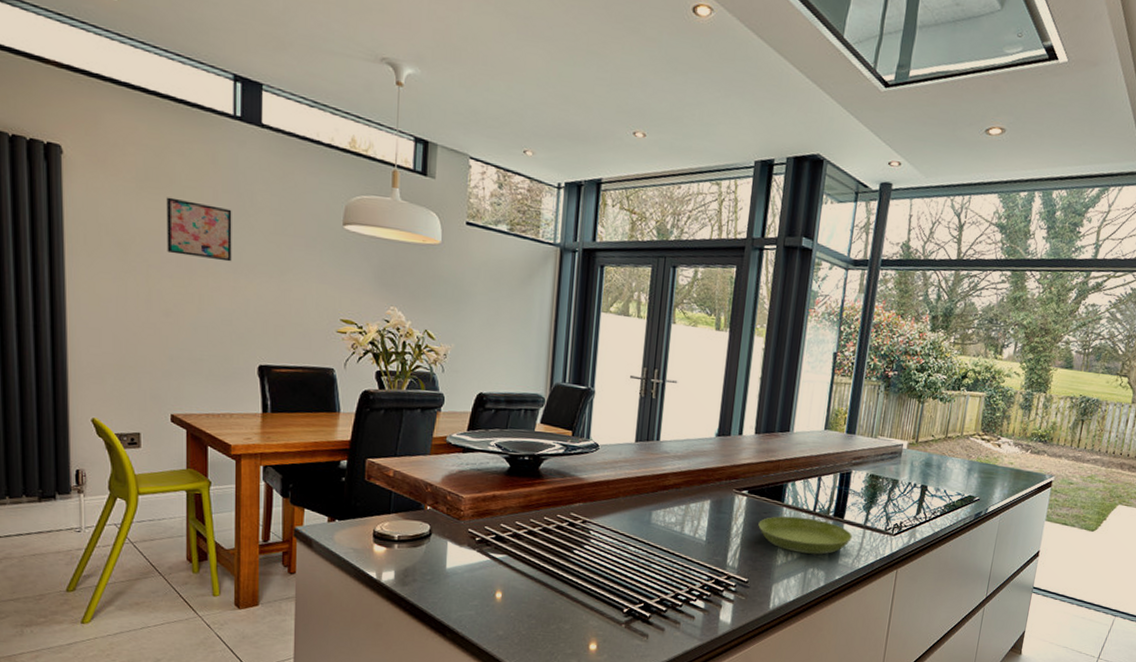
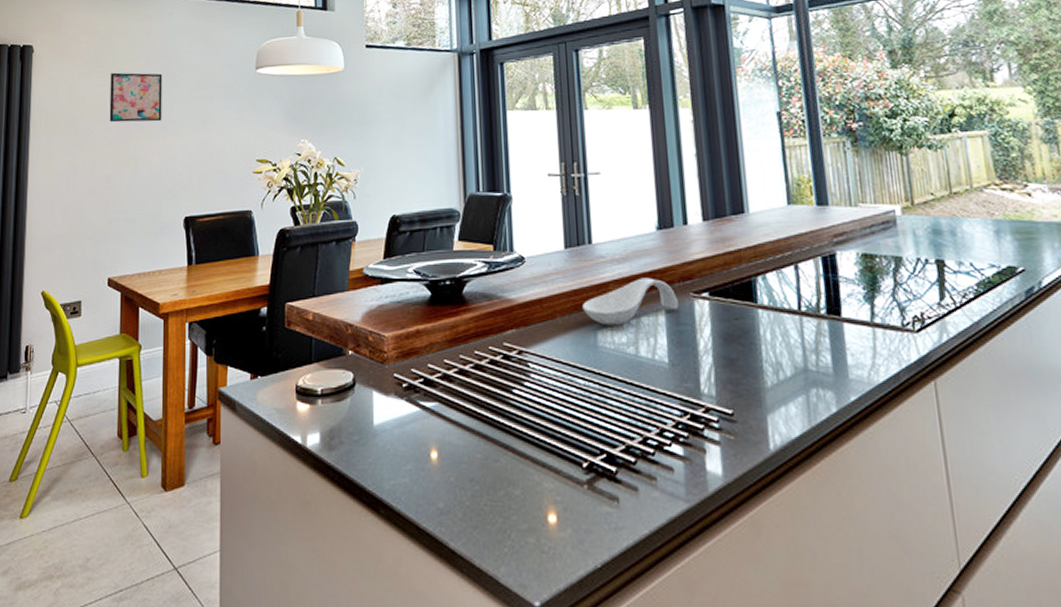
spoon rest: none [643,473,722,509] -> present [582,277,678,326]
saucer: present [758,516,852,555] -> none [730,319,859,368]

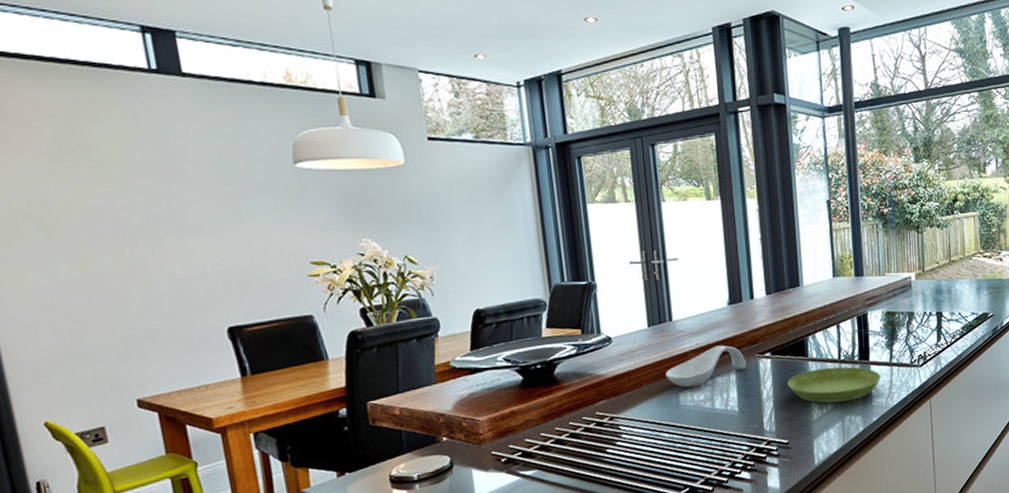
wall art: present [109,72,163,123] -> none [87,167,176,227]
saucer: none [730,319,859,368] -> present [787,366,881,404]

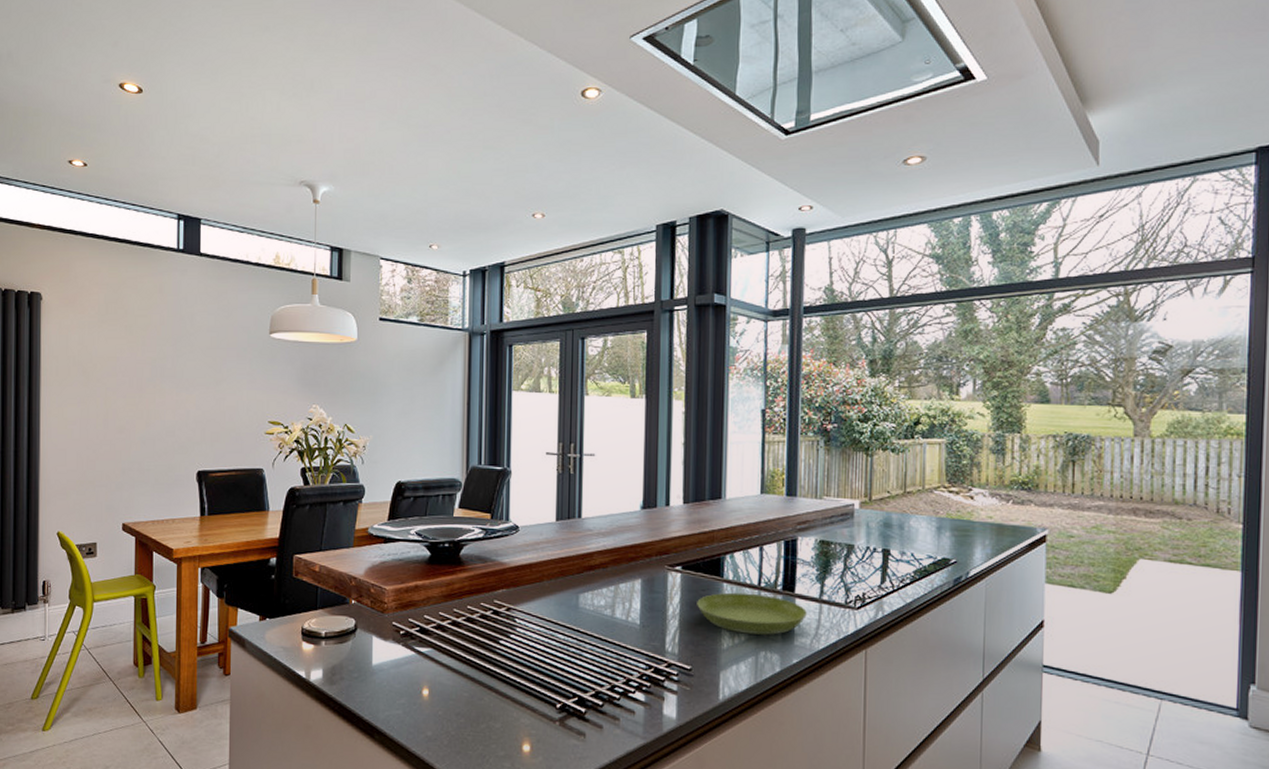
spoon rest: present [666,345,746,388] -> none [568,550,654,591]

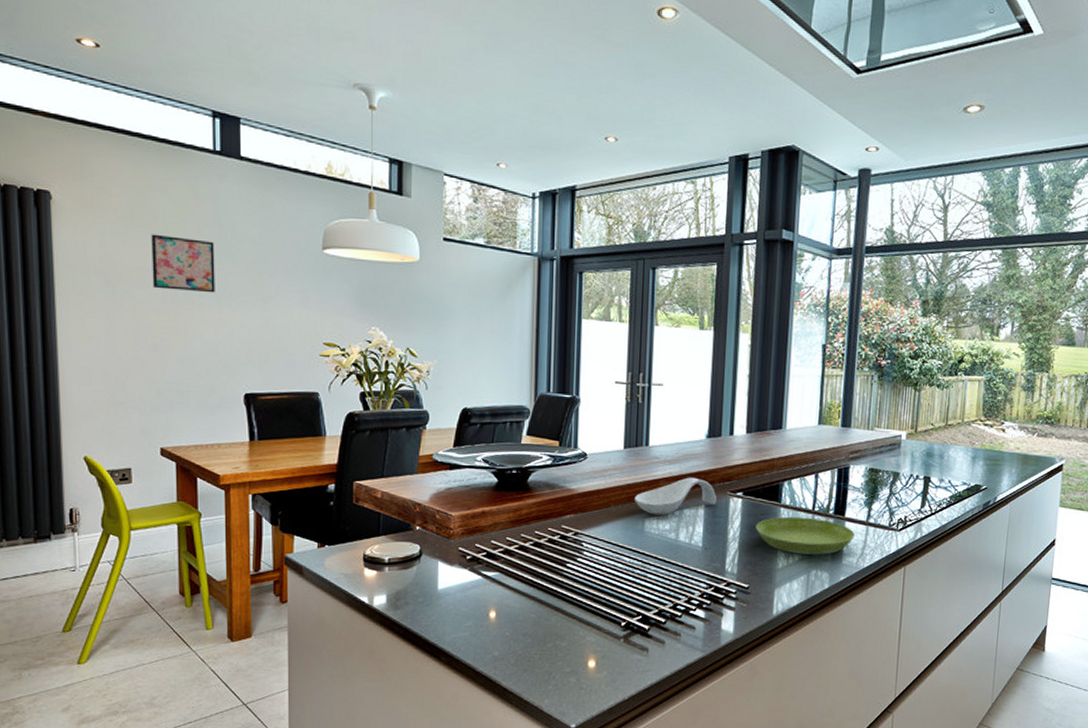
wall art: none [122,326,175,378] -> present [151,234,215,293]
spoon rest: none [568,550,654,591] -> present [635,477,716,516]

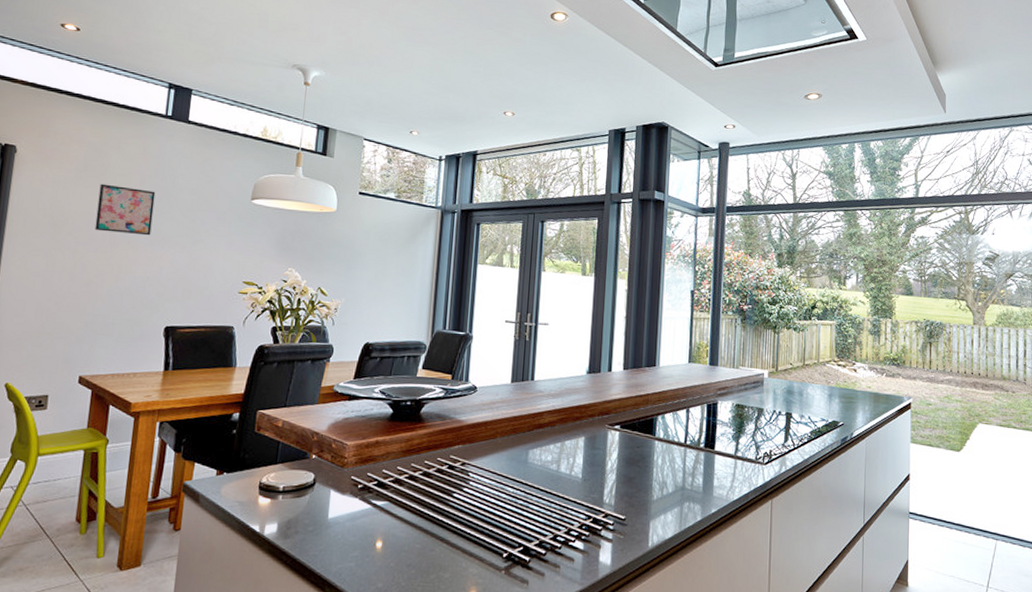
spoon rest: present [635,477,716,516] -> none [520,410,596,447]
saucer: present [756,516,855,555] -> none [632,449,724,487]

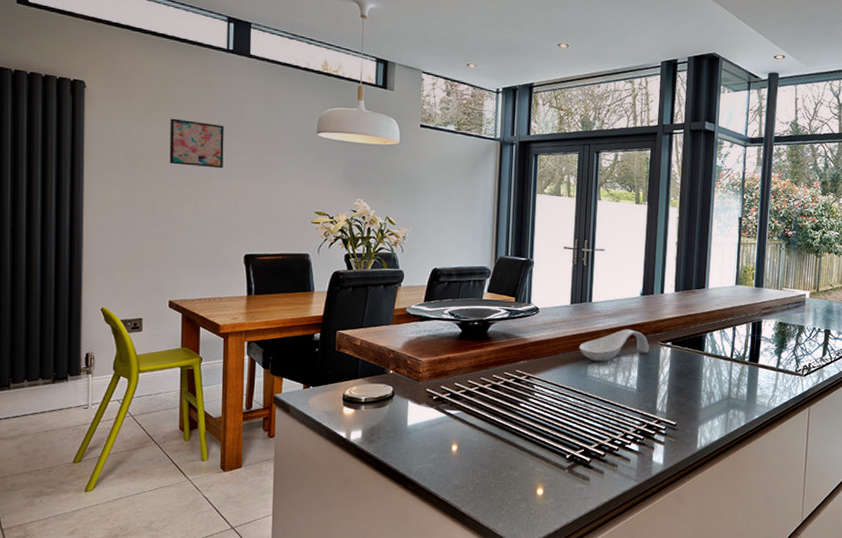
spoon rest: none [520,410,596,447] -> present [579,329,649,362]

